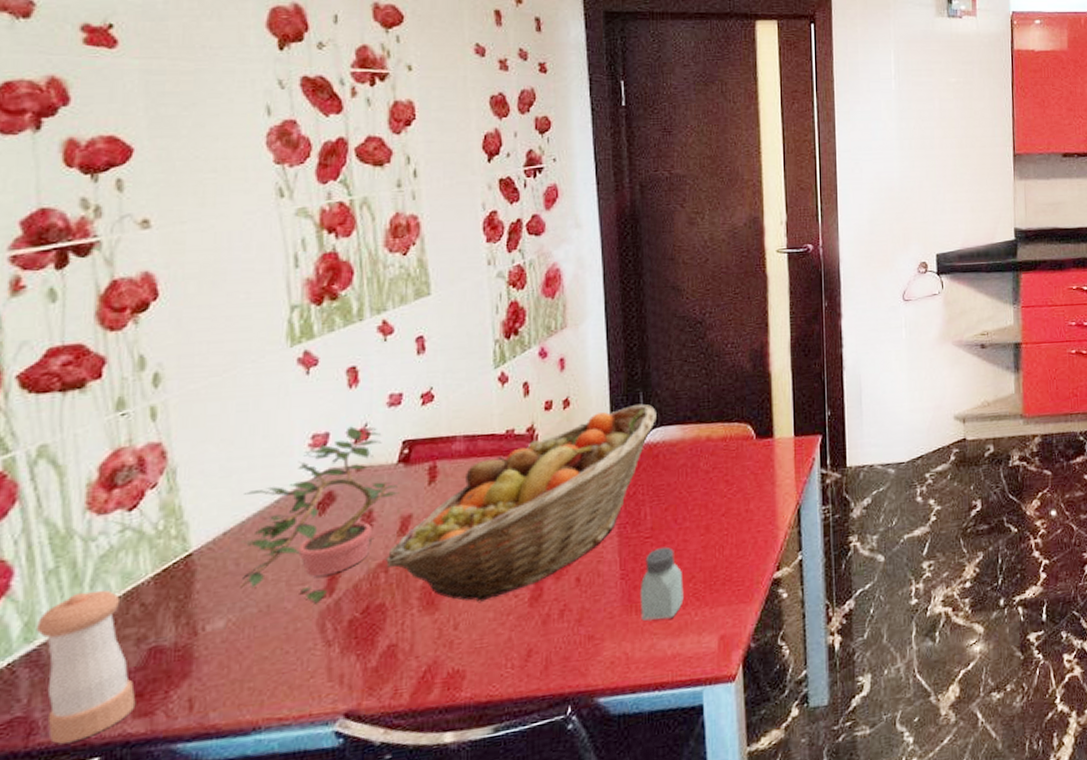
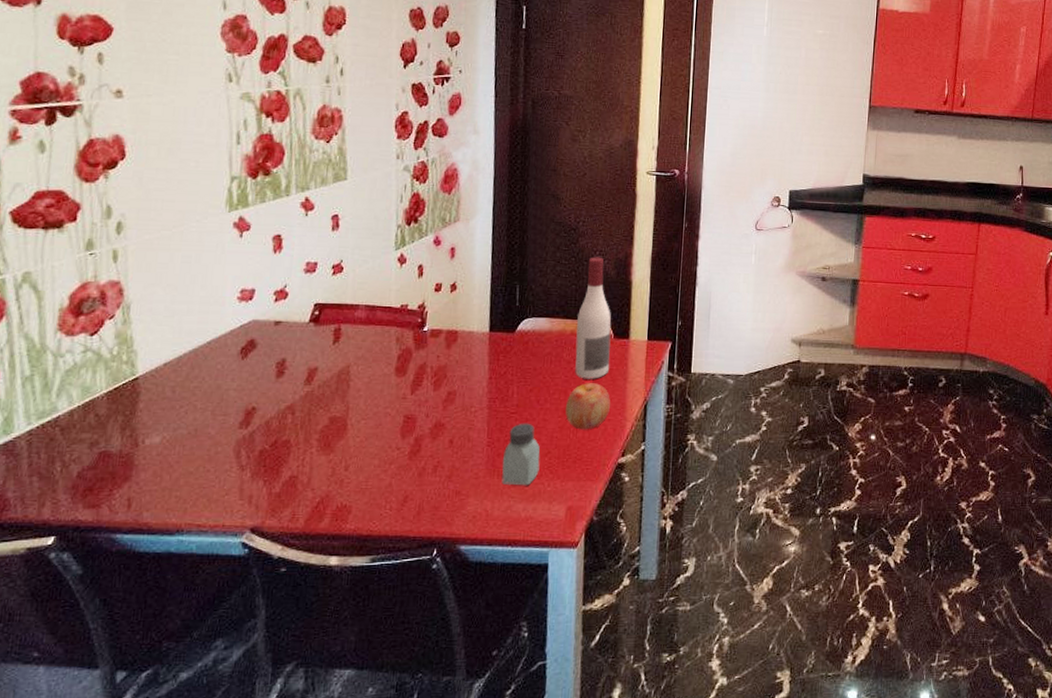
pepper shaker: present [35,589,136,744] -> none [12,398,87,521]
potted plant: present [239,426,399,604] -> none [173,286,309,433]
fruit basket: present [386,403,656,603] -> none [293,295,530,451]
apple: none [708,491,758,547] -> present [565,383,610,430]
wine bottle: none [711,350,755,489] -> present [575,257,612,379]

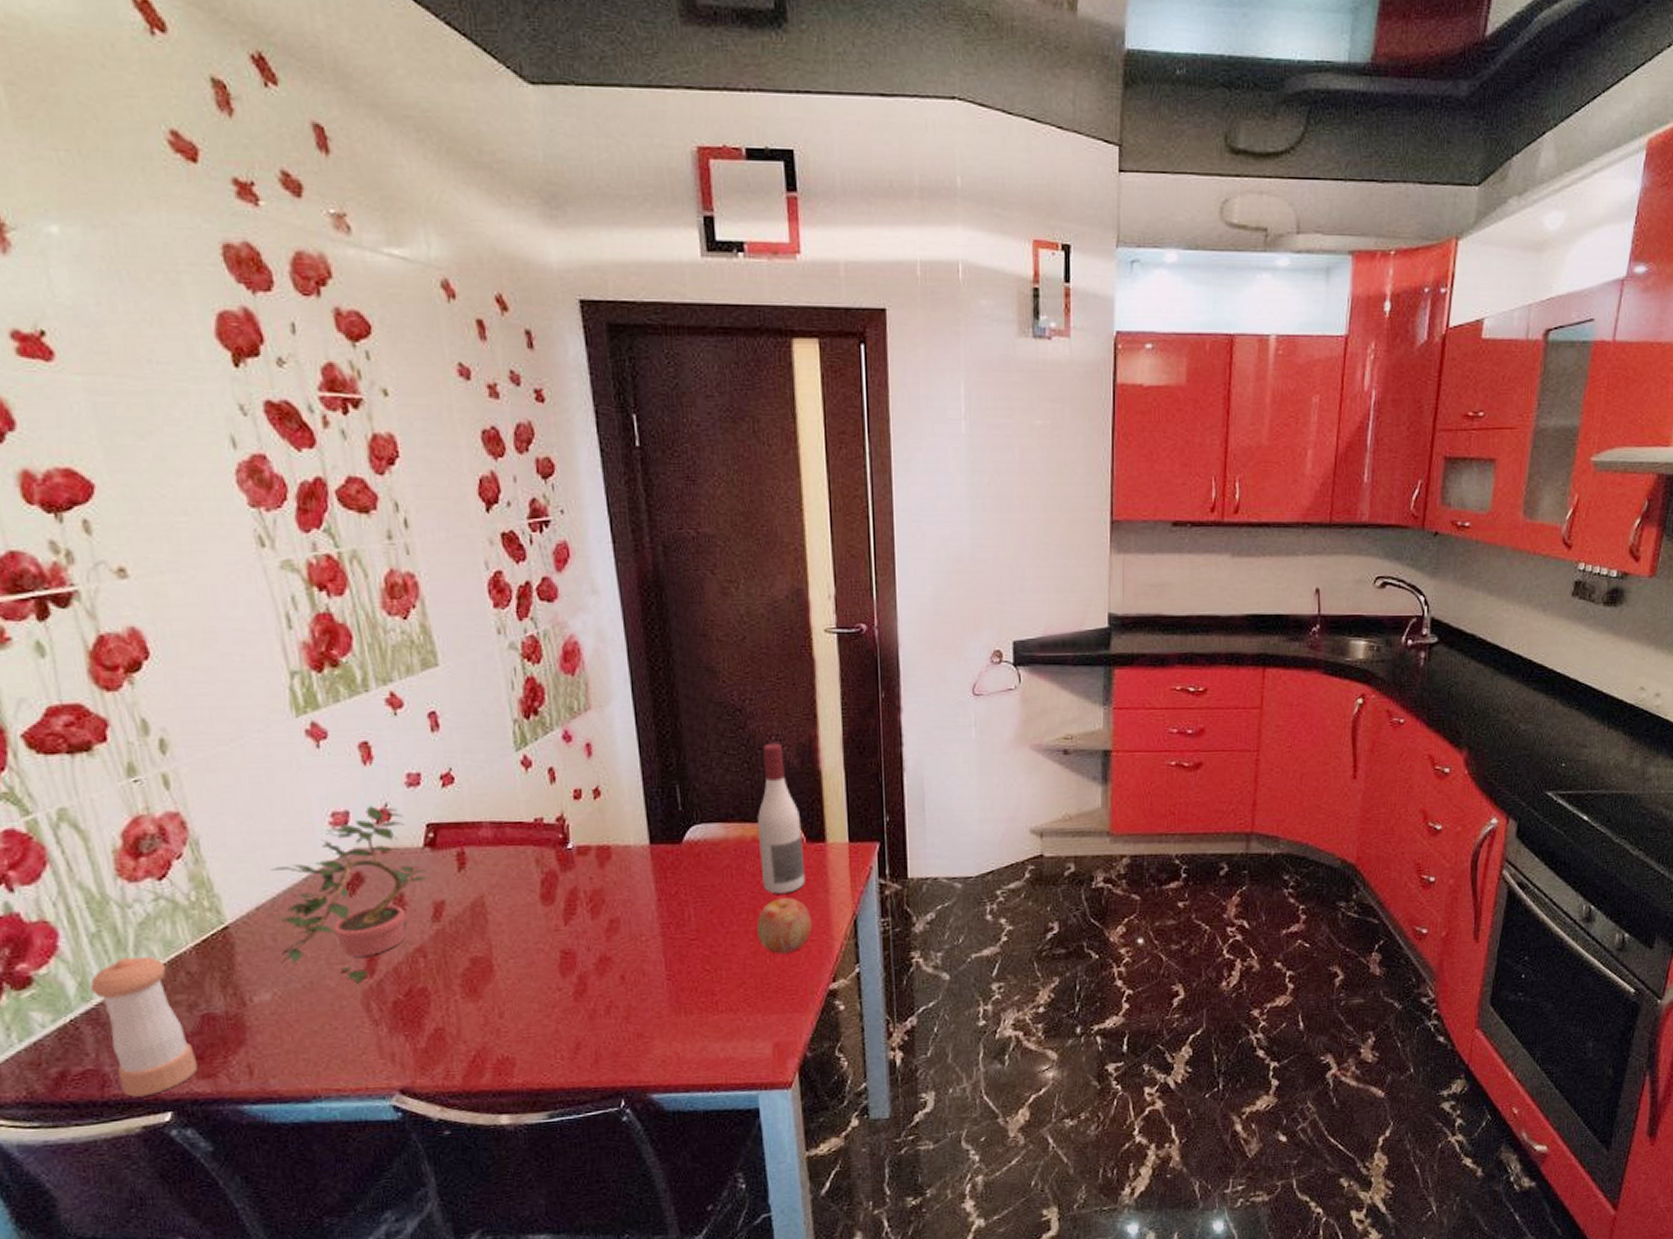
pepper shaker: none [12,398,87,521] -> present [89,956,198,1097]
potted plant: none [173,286,309,433] -> present [271,806,429,984]
saltshaker: present [502,423,540,486] -> none [687,950,735,1023]

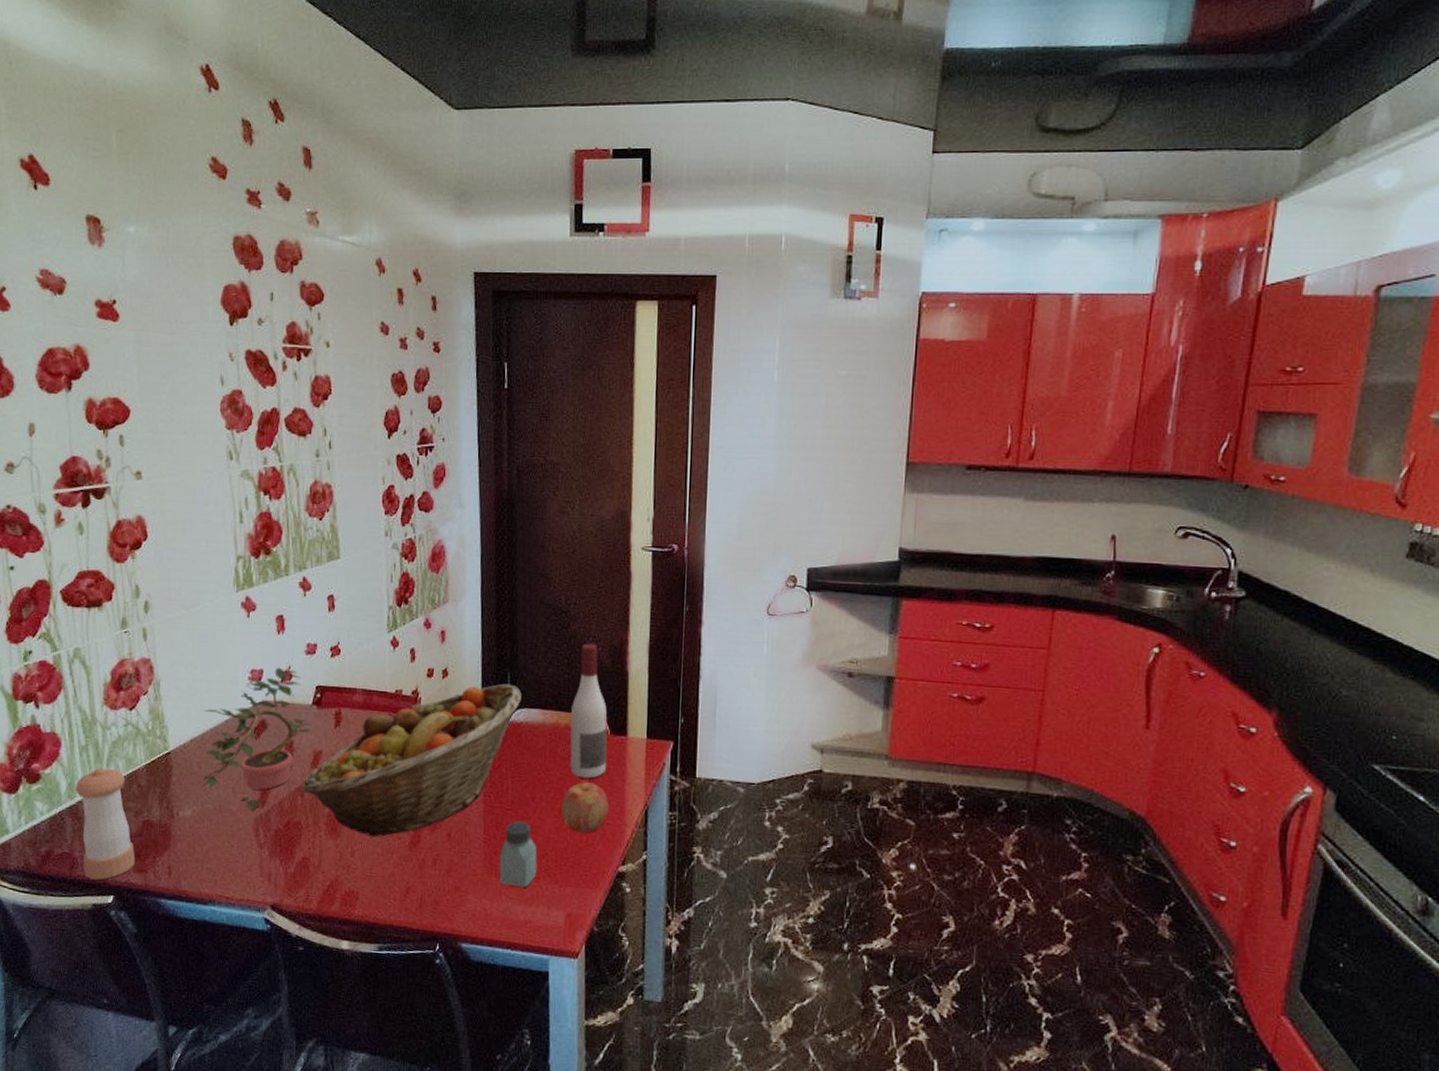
fruit basket: none [423,797,696,994] -> present [302,683,522,838]
saltshaker: none [687,950,735,1023] -> present [499,820,537,888]

